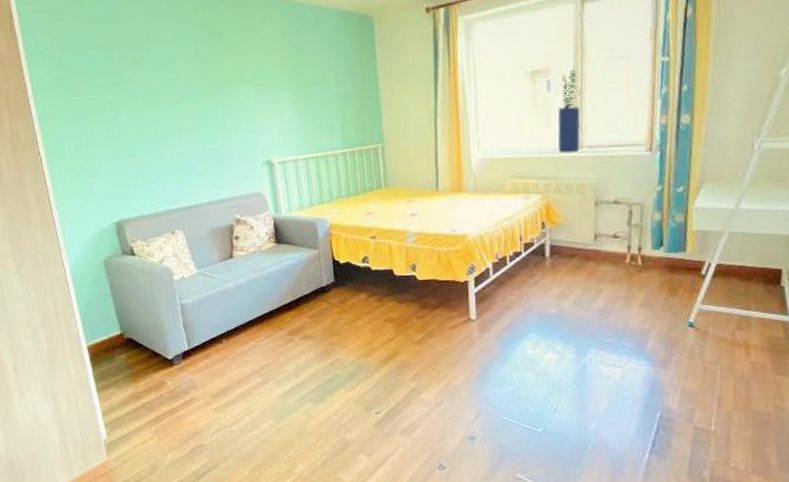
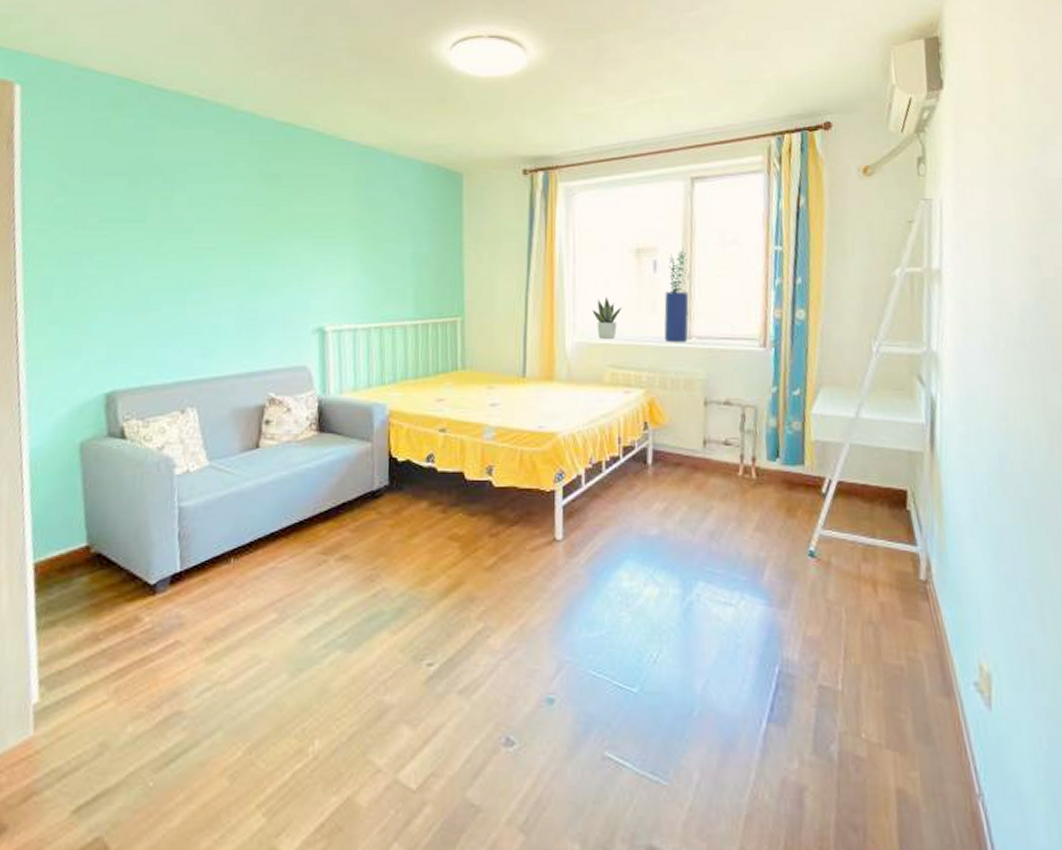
potted plant: none [493,117,520,155] -> present [592,297,622,340]

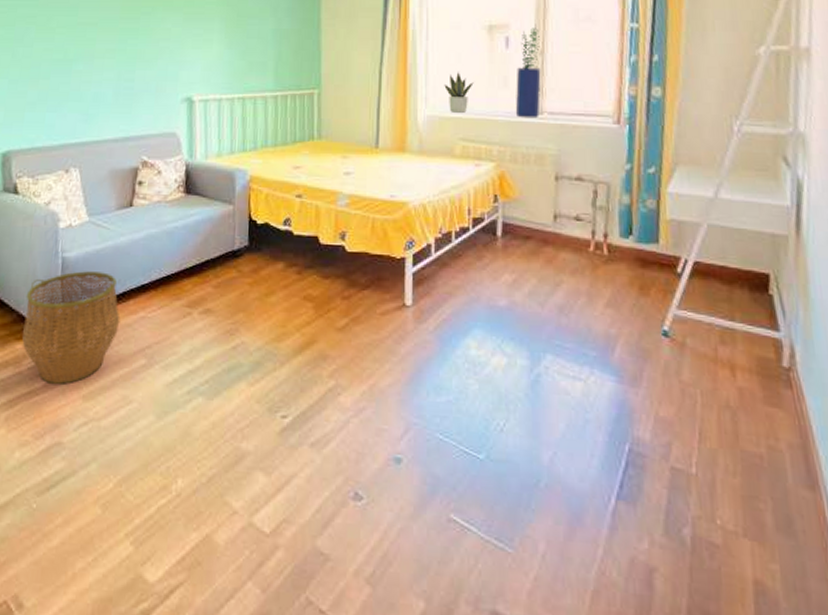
basket: none [133,521,247,647] -> present [22,271,121,384]

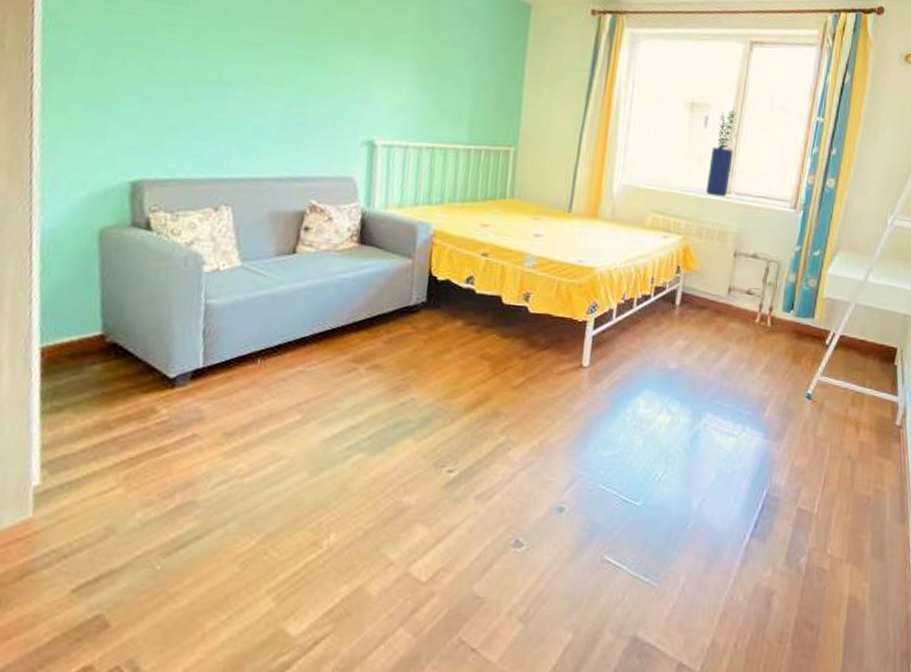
basket: present [22,271,121,384] -> none [149,320,274,441]
potted plant: present [444,72,474,114] -> none [642,145,671,187]

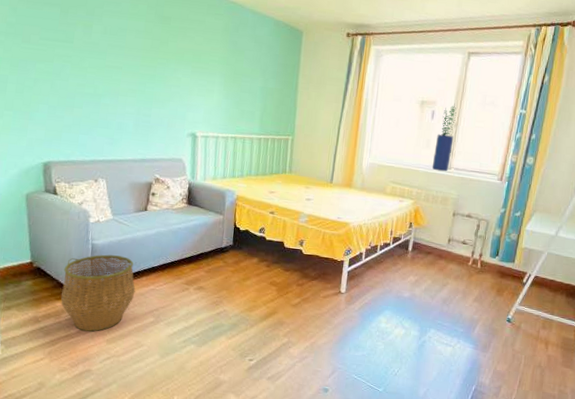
basket: none [149,320,274,441] -> present [61,254,136,332]

